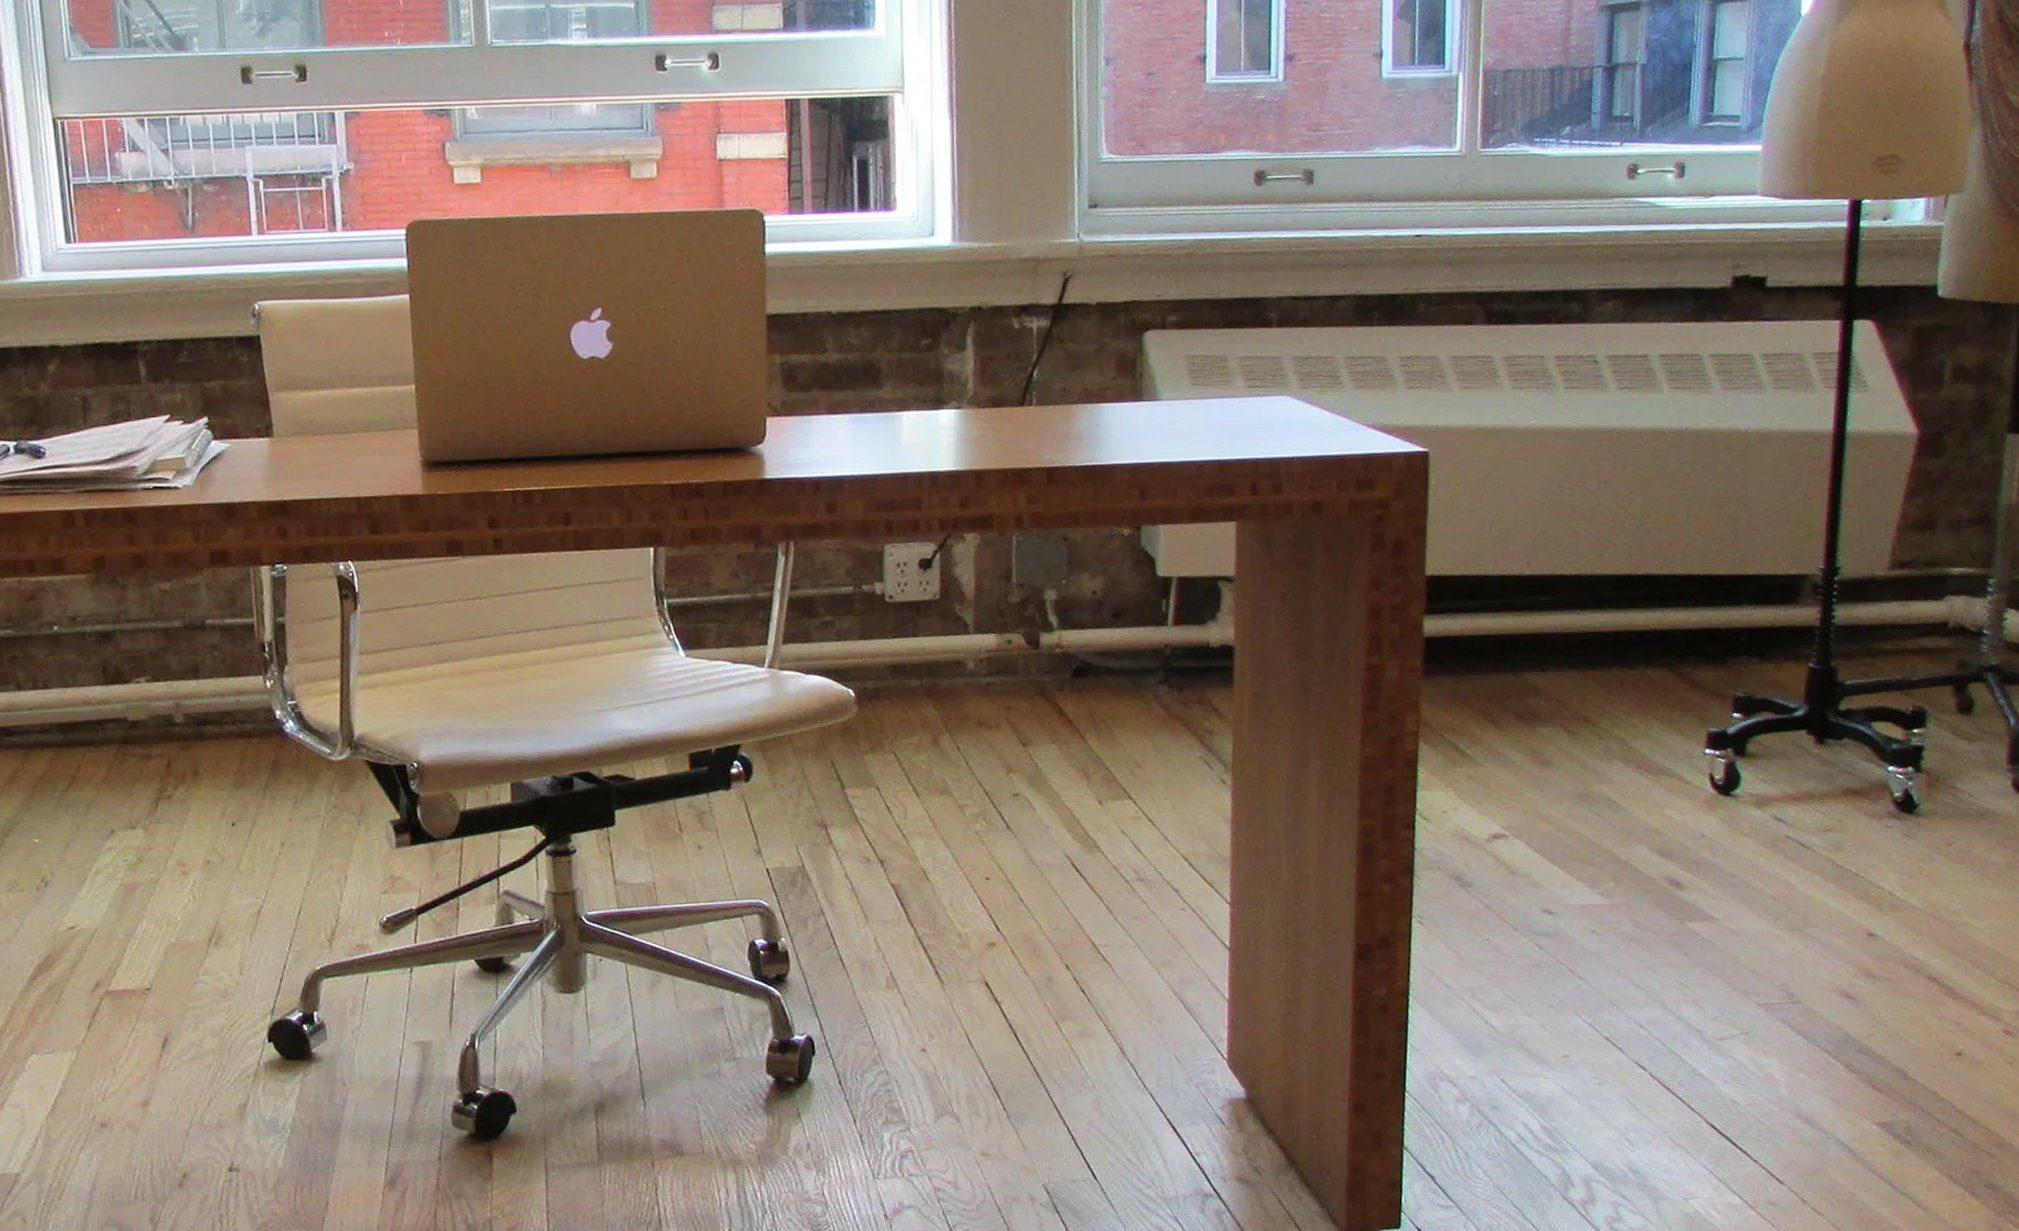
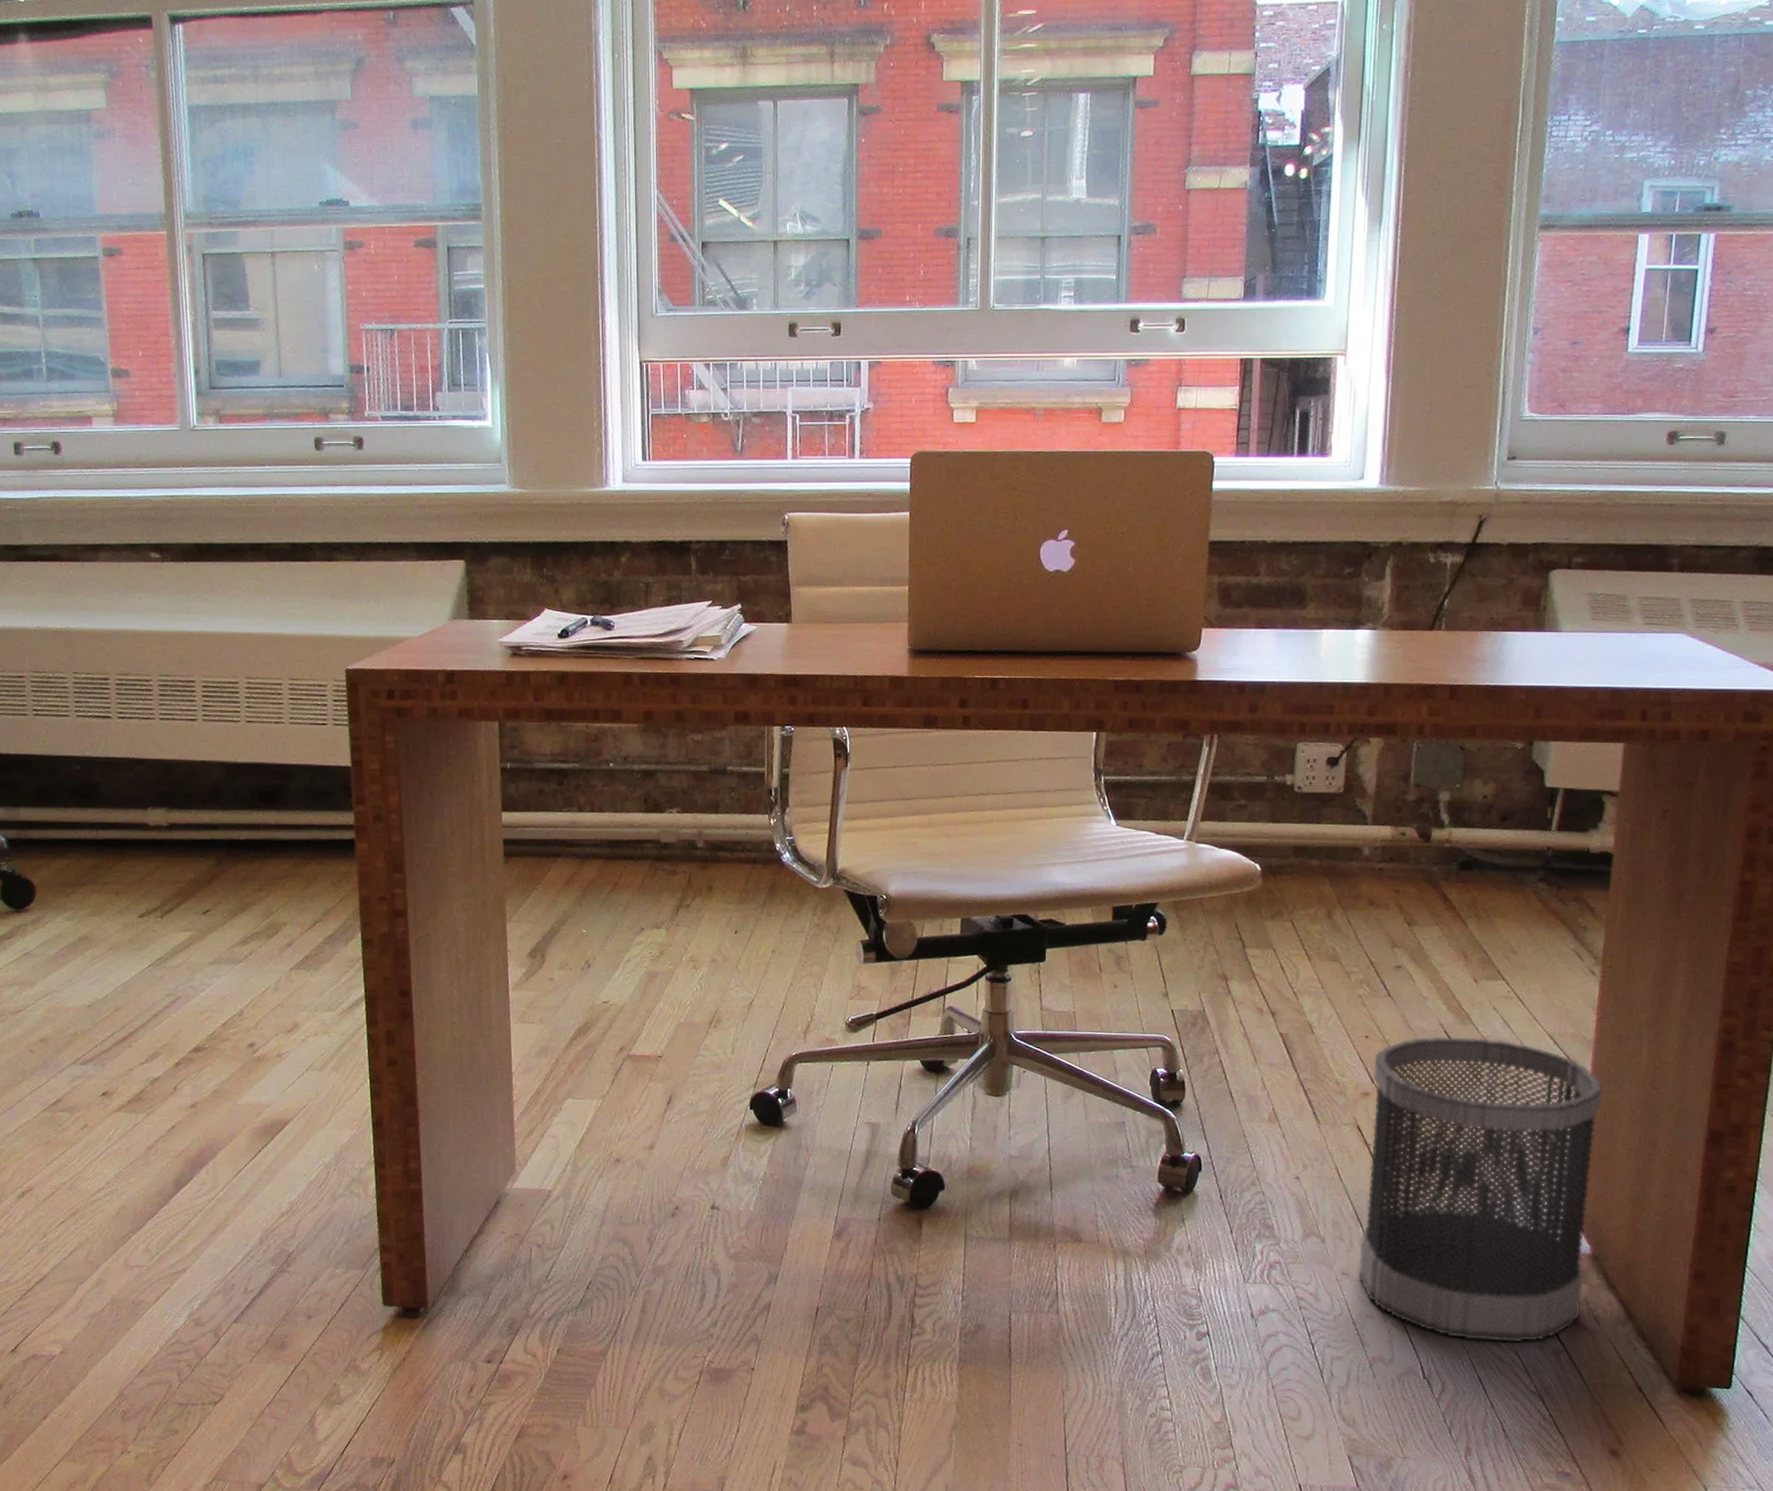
wastebasket: none [998,867,1245,1212] -> present [1358,1037,1603,1343]

